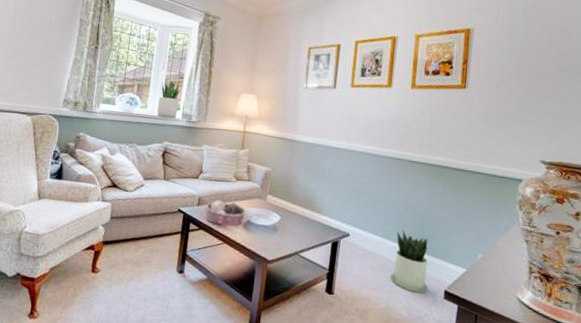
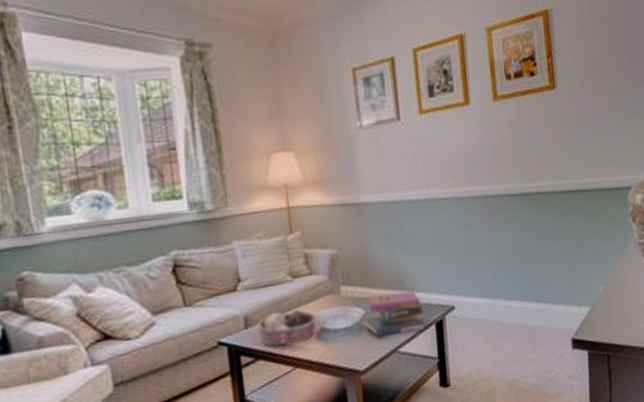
planter: present [157,80,181,119] -> none [143,154,181,217]
books: none [278,208,325,245] -> present [363,291,424,337]
planter: present [390,230,429,293] -> none [508,282,555,352]

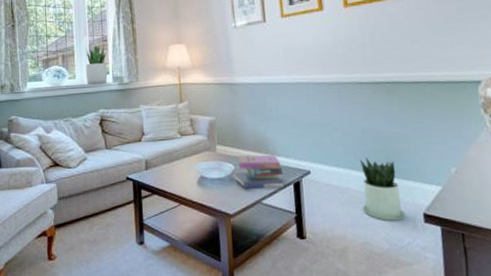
planter: none [143,154,181,217] -> present [85,44,108,86]
decorative basket: present [257,309,317,347] -> none [154,160,198,187]
planter: none [508,282,555,352] -> present [359,156,406,221]

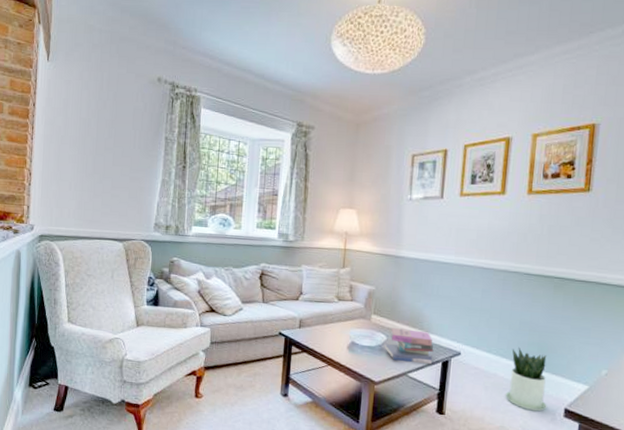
planter: present [85,44,108,86] -> none [251,198,275,239]

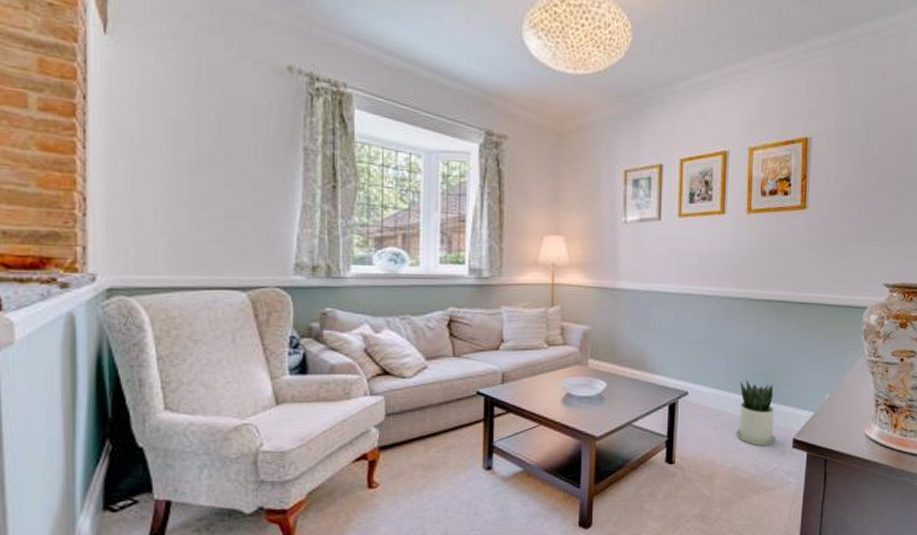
books: present [384,328,434,365] -> none [604,372,659,410]

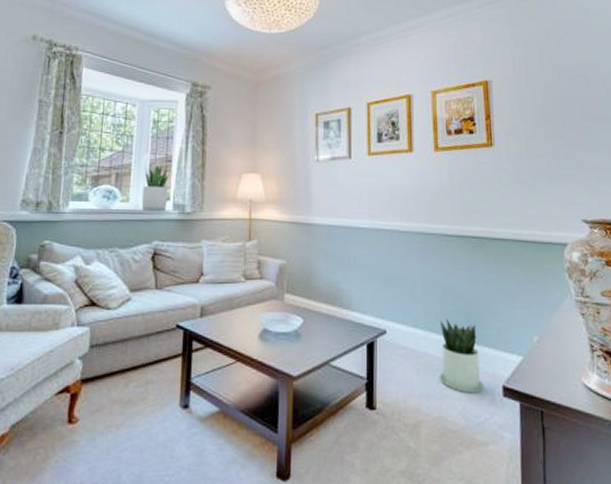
planter: none [433,225,463,277] -> present [141,164,169,212]

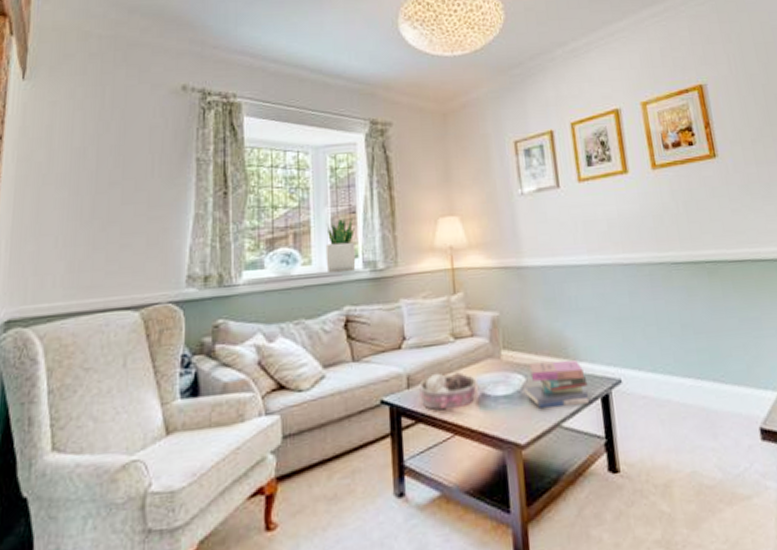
decorative basket: none [210,307,261,339] -> present [419,372,477,411]
books: none [301,308,357,349] -> present [524,360,588,408]
planter: present [438,318,484,393] -> none [680,357,740,441]

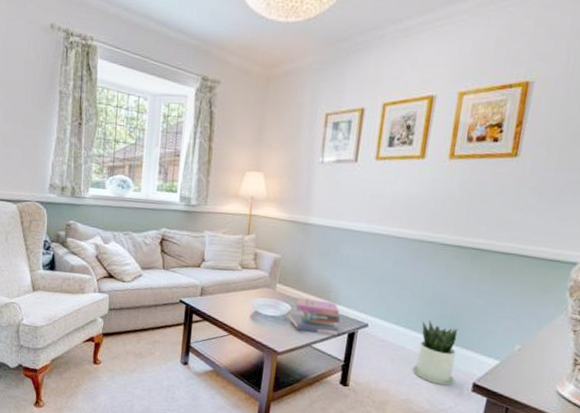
planter: present [325,217,356,274] -> none [151,158,177,203]
decorative basket: present [419,372,477,411] -> none [209,289,254,317]
planter: none [680,357,740,441] -> present [412,319,458,386]

